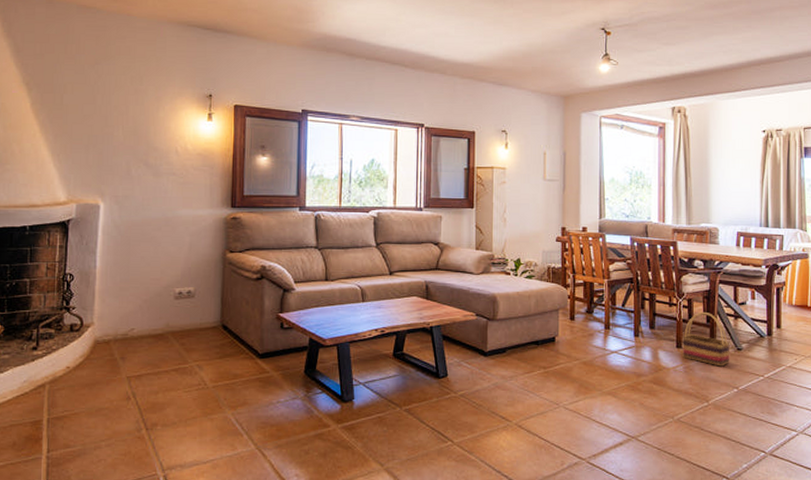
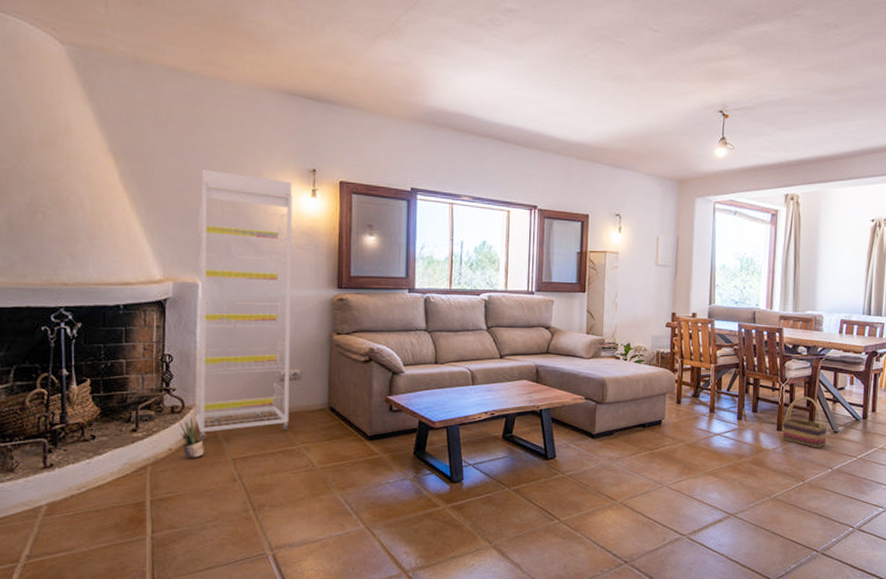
potted plant: none [77,335,100,377] -> present [180,417,204,459]
shelving unit: none [92,96,190,358] -> present [194,169,293,440]

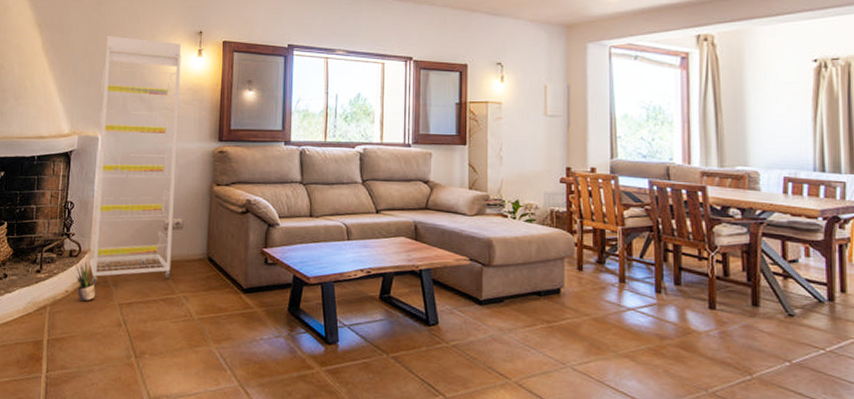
basket: present [782,396,828,448] -> none [717,268,779,335]

